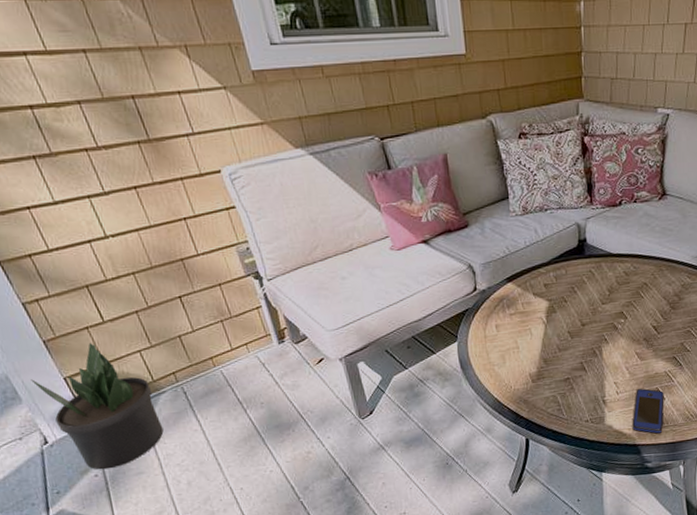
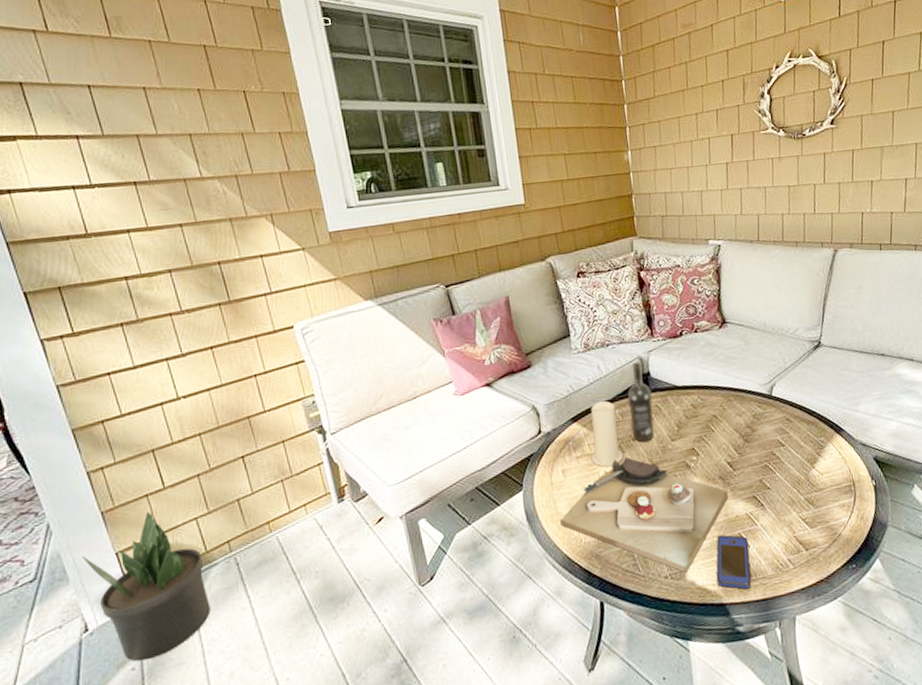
decorative tray: none [492,316,650,419] -> present [560,456,729,573]
candle: none [524,263,555,324] -> present [591,400,624,467]
wine bottle: none [562,228,587,304] -> present [627,362,655,443]

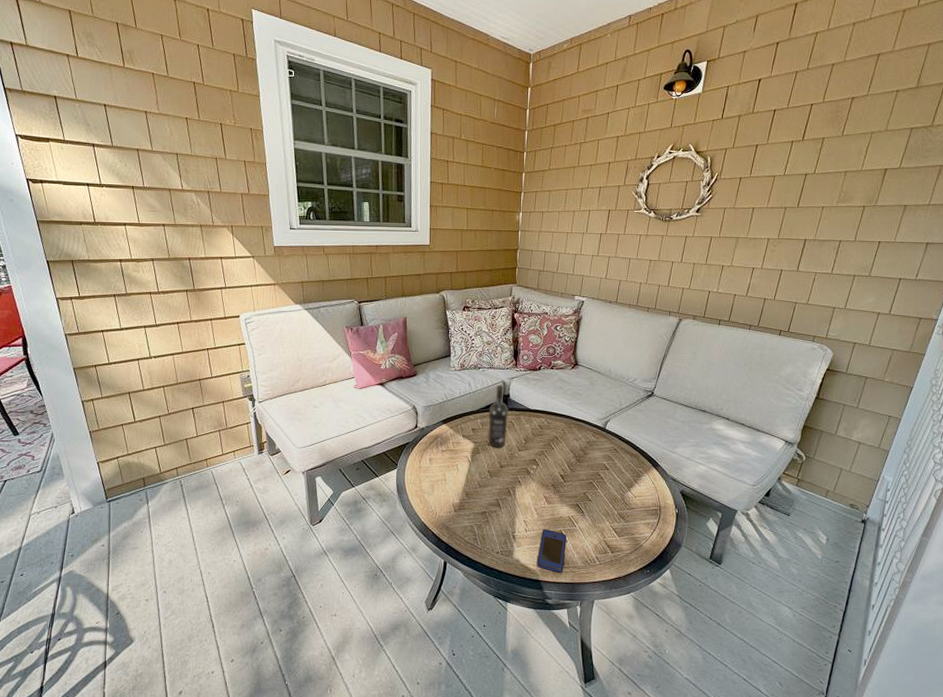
planter: present [82,512,211,662] -> none [74,437,160,541]
decorative tray: present [560,456,729,573] -> none [423,457,557,553]
candle: present [591,400,624,467] -> none [453,411,479,462]

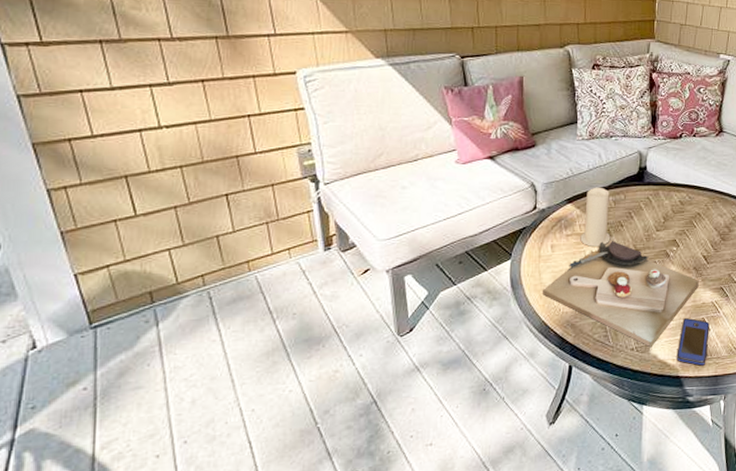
decorative tray: none [423,457,557,553] -> present [543,240,699,348]
candle: none [453,411,479,462] -> present [580,187,611,247]
wine bottle: present [489,385,509,448] -> none [622,156,646,229]

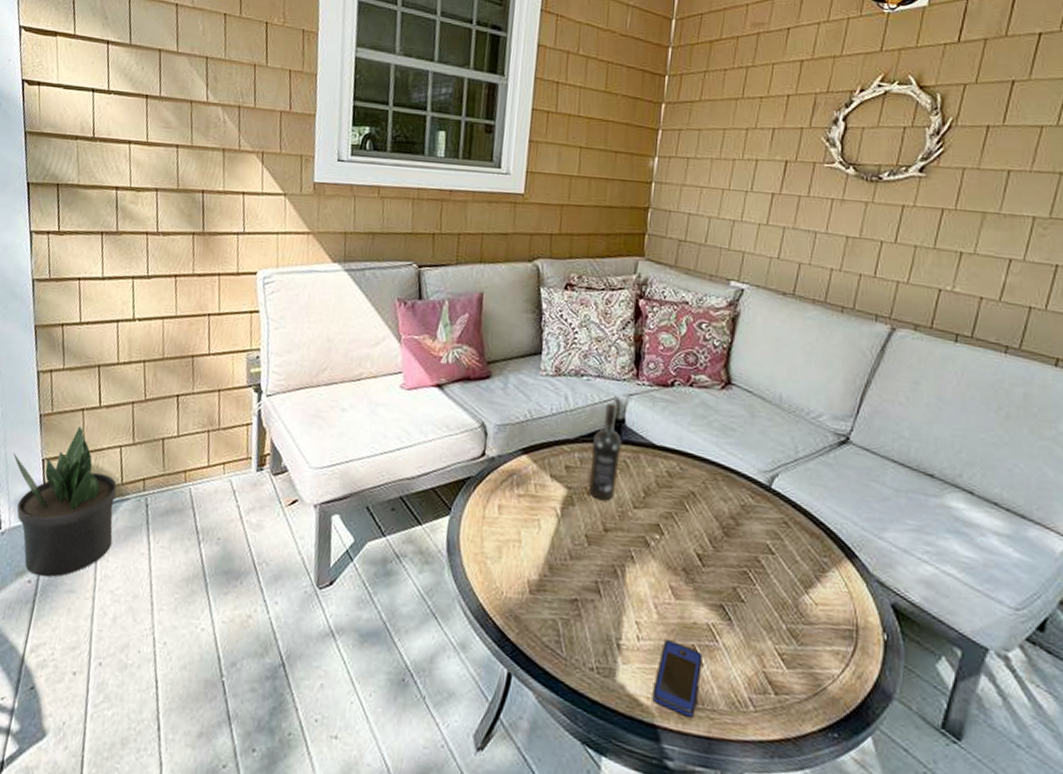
planter: none [35,237,177,382] -> present [13,426,117,577]
decorative tray: present [543,240,699,348] -> none [483,510,690,673]
candle: present [580,187,611,247] -> none [534,437,576,517]
wine bottle: none [622,156,646,229] -> present [589,403,623,501]

